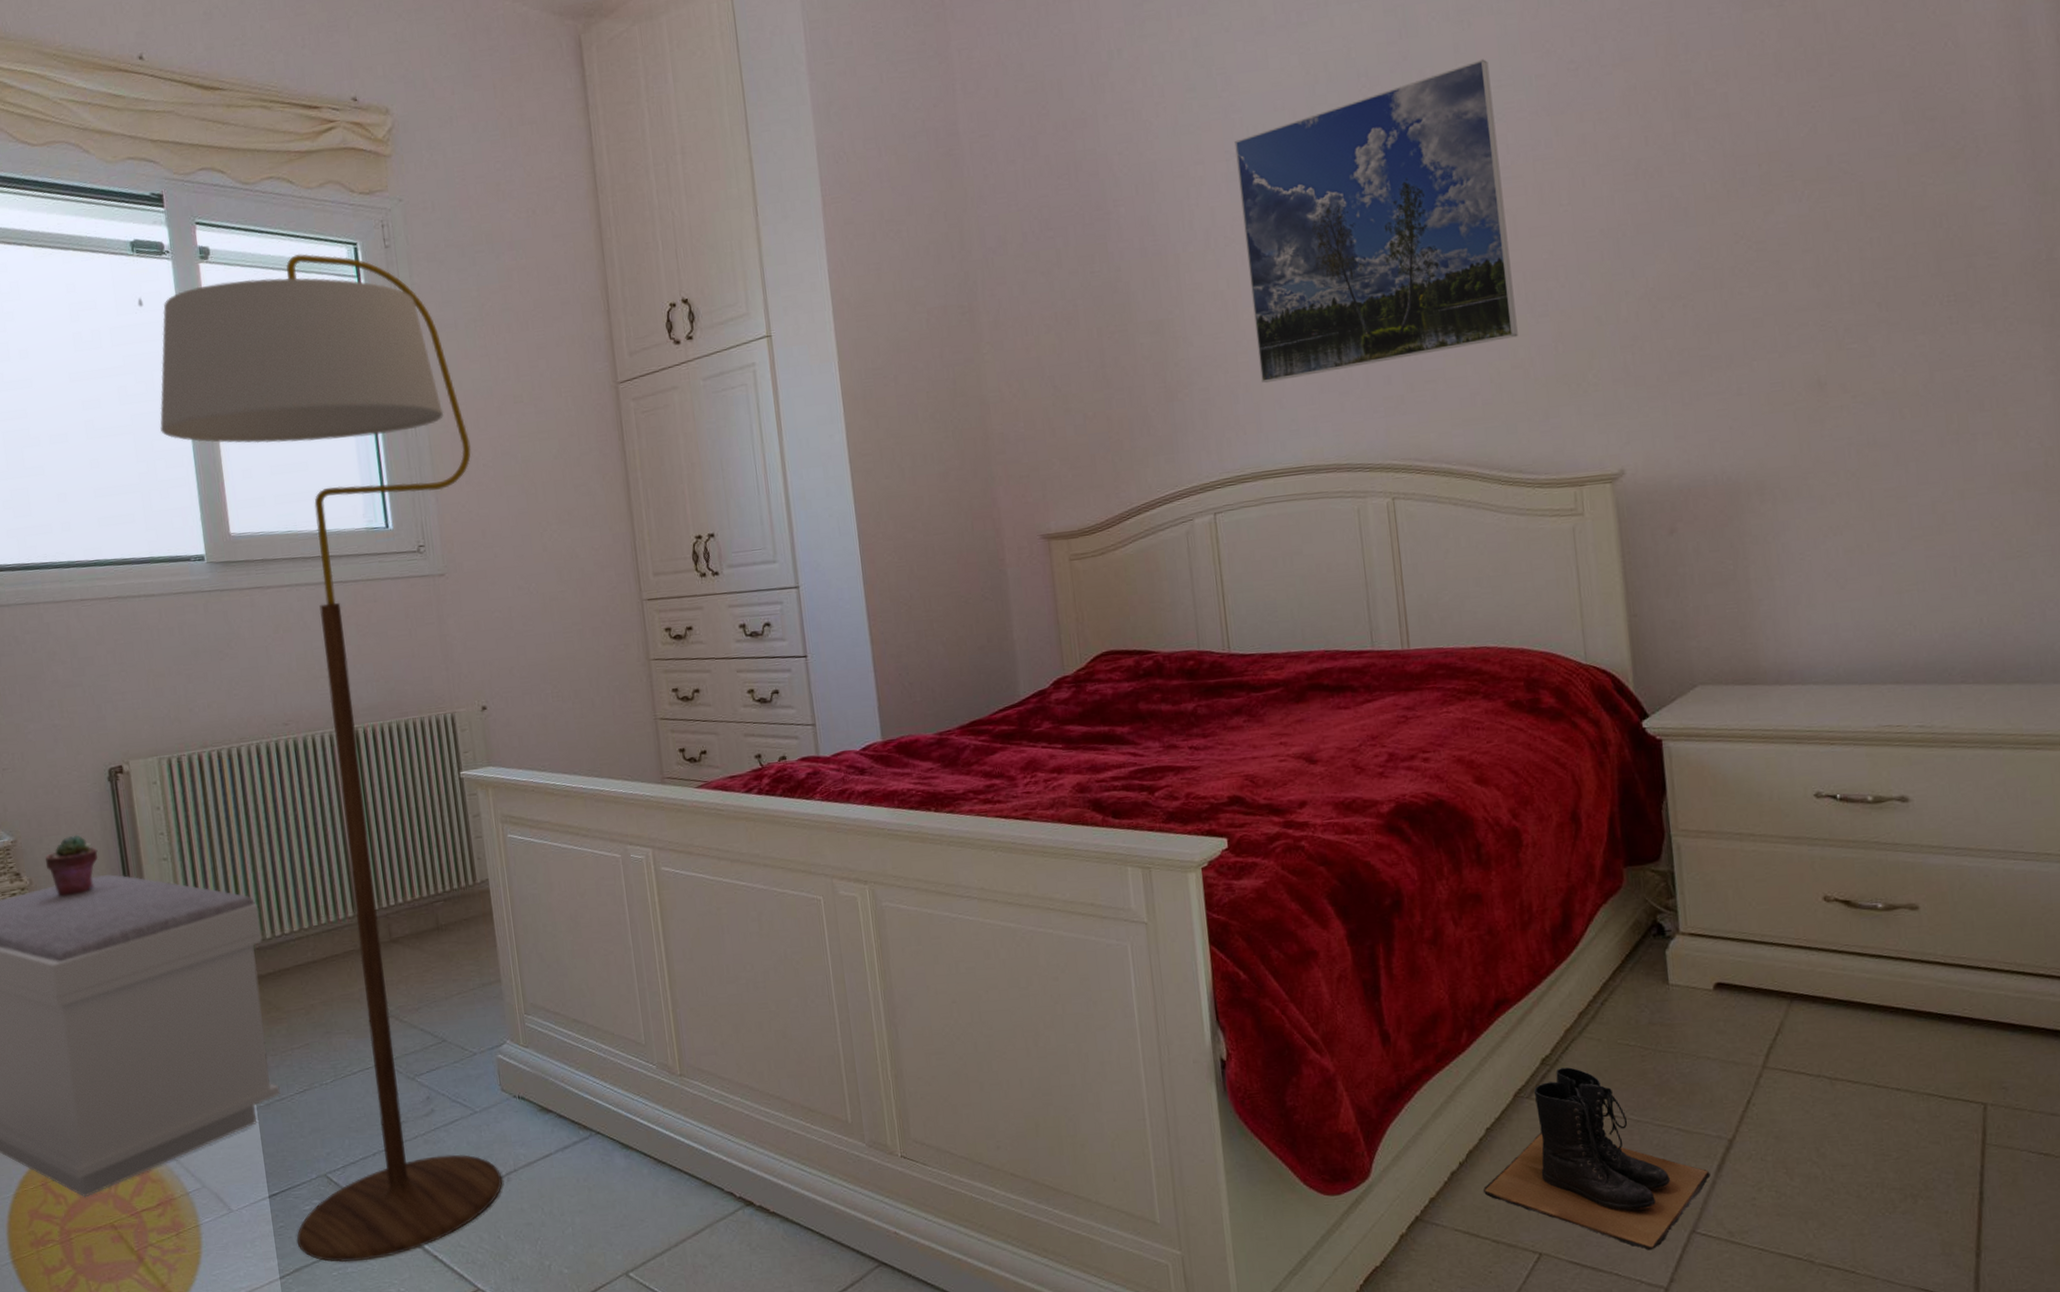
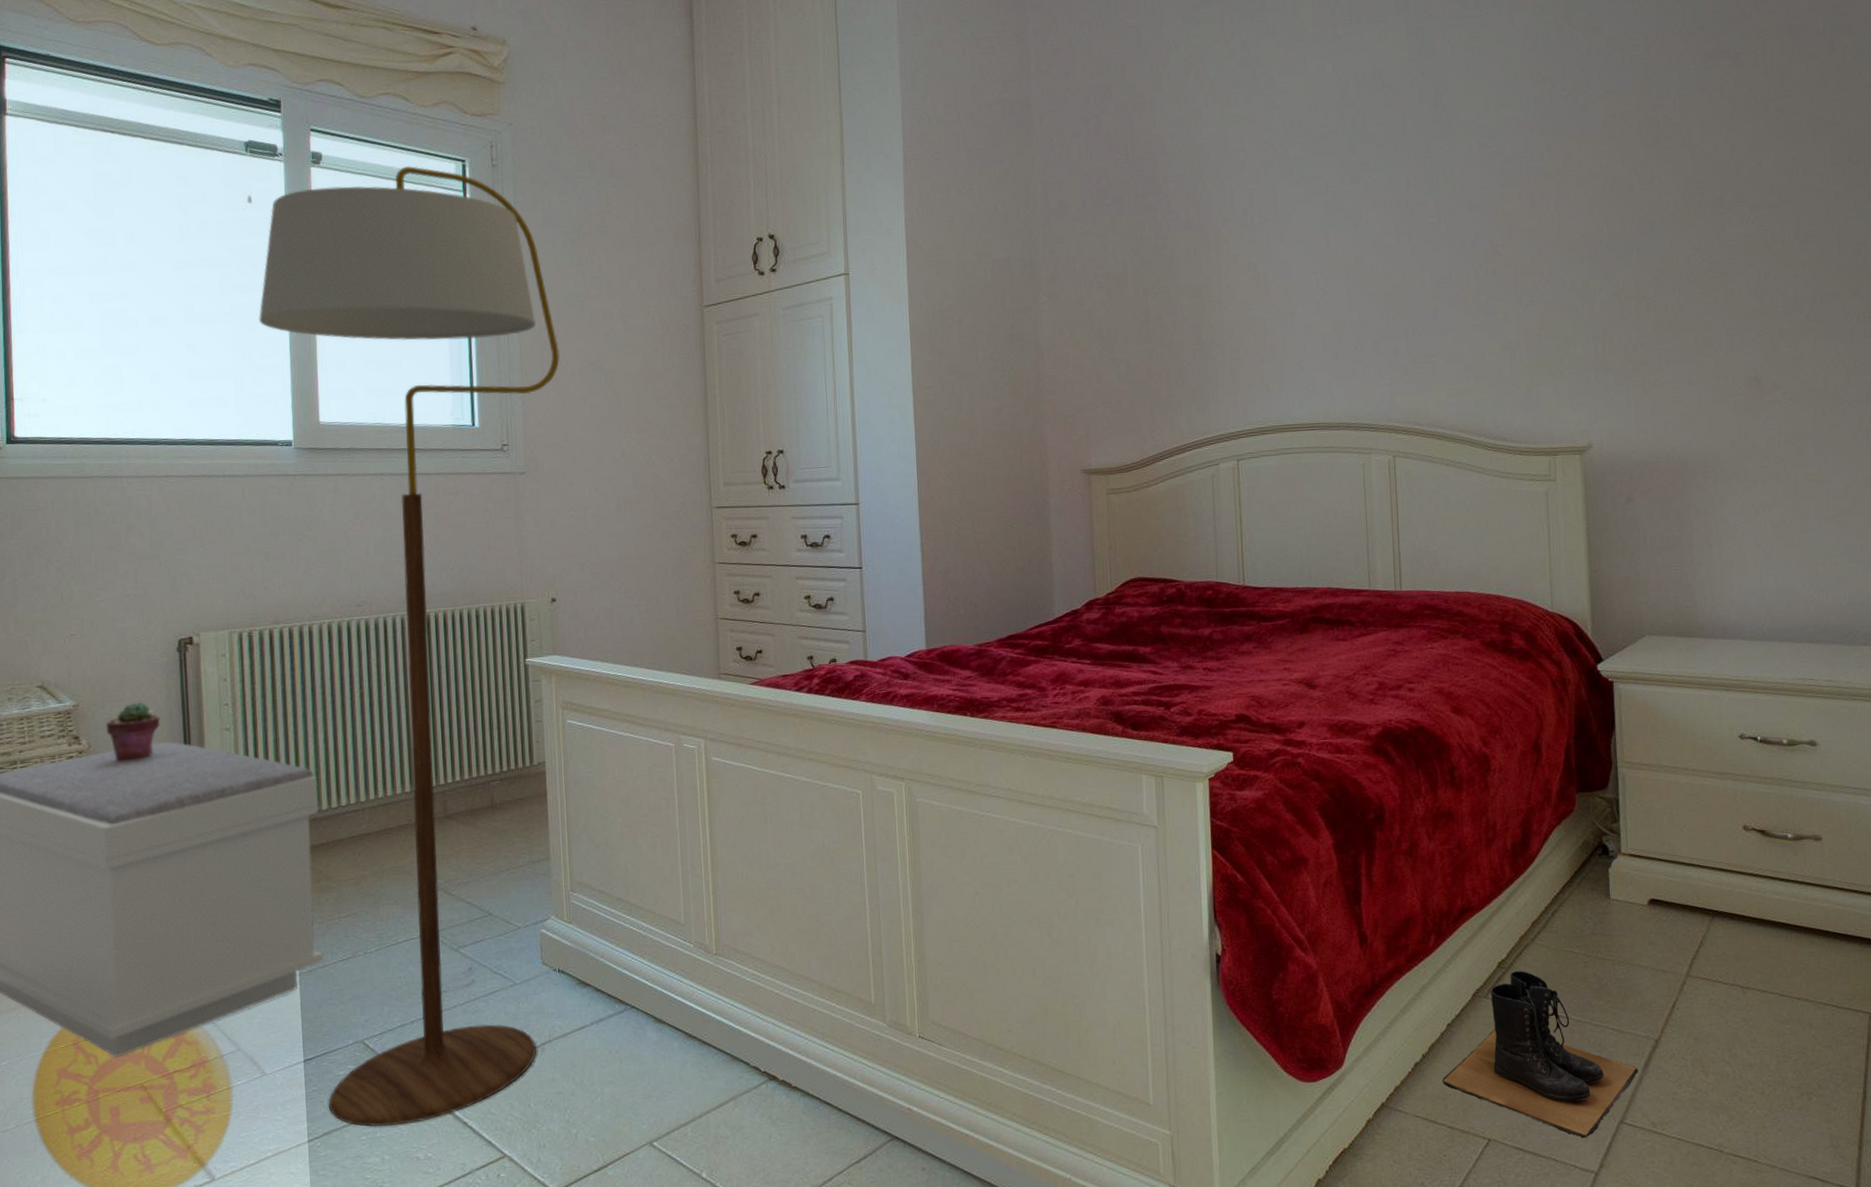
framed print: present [1234,59,1518,383] -> none [1273,80,1508,347]

